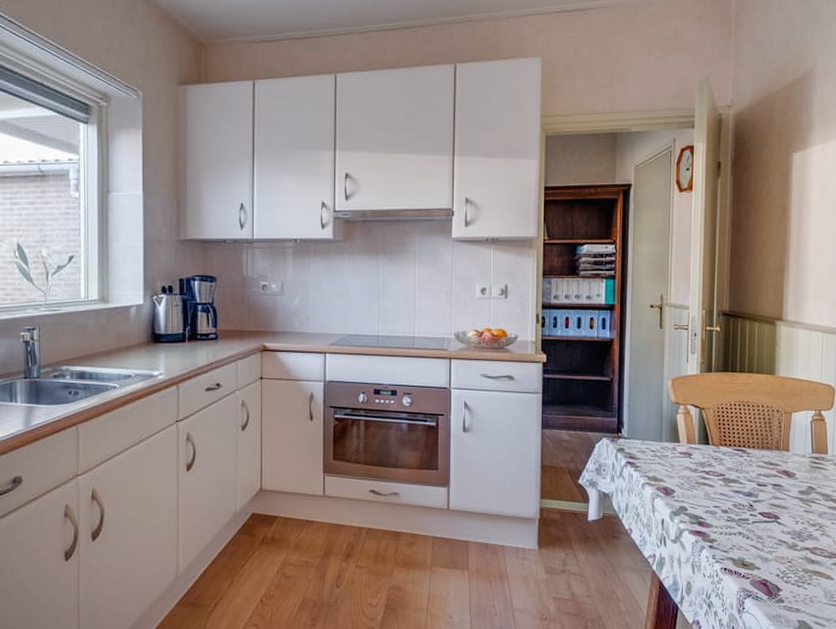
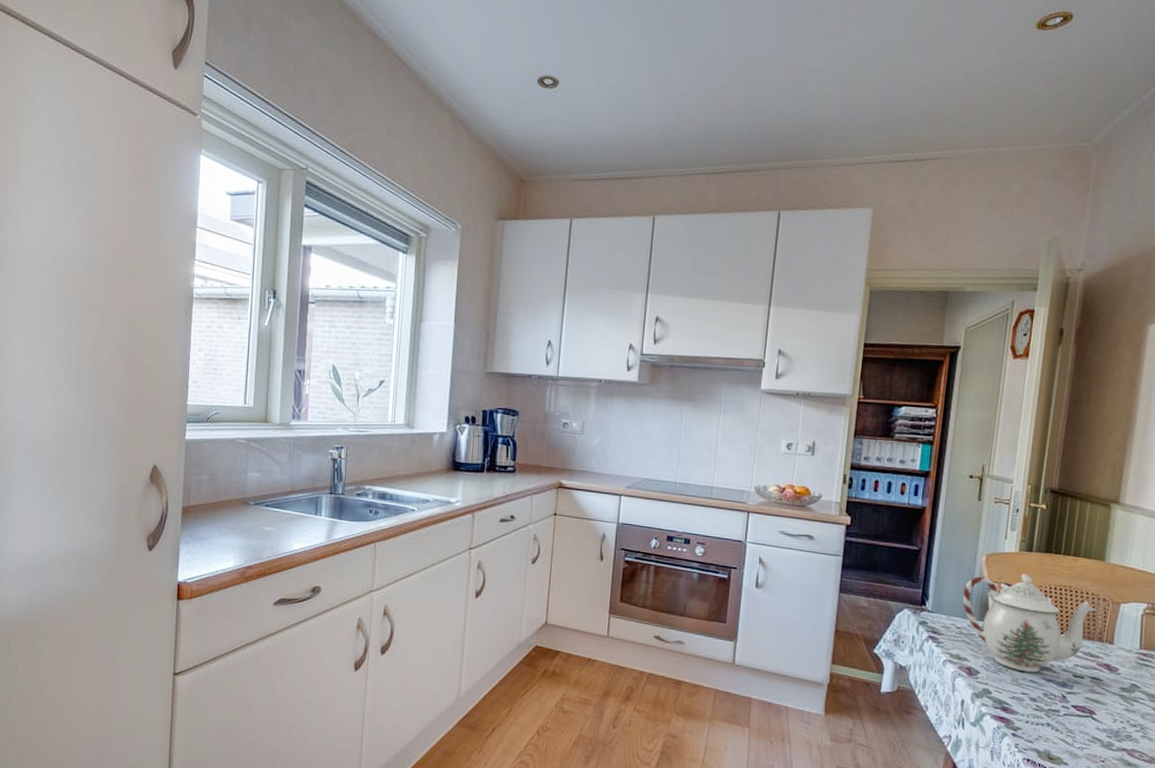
teapot: none [654,393,772,486] -> present [962,573,1097,673]

